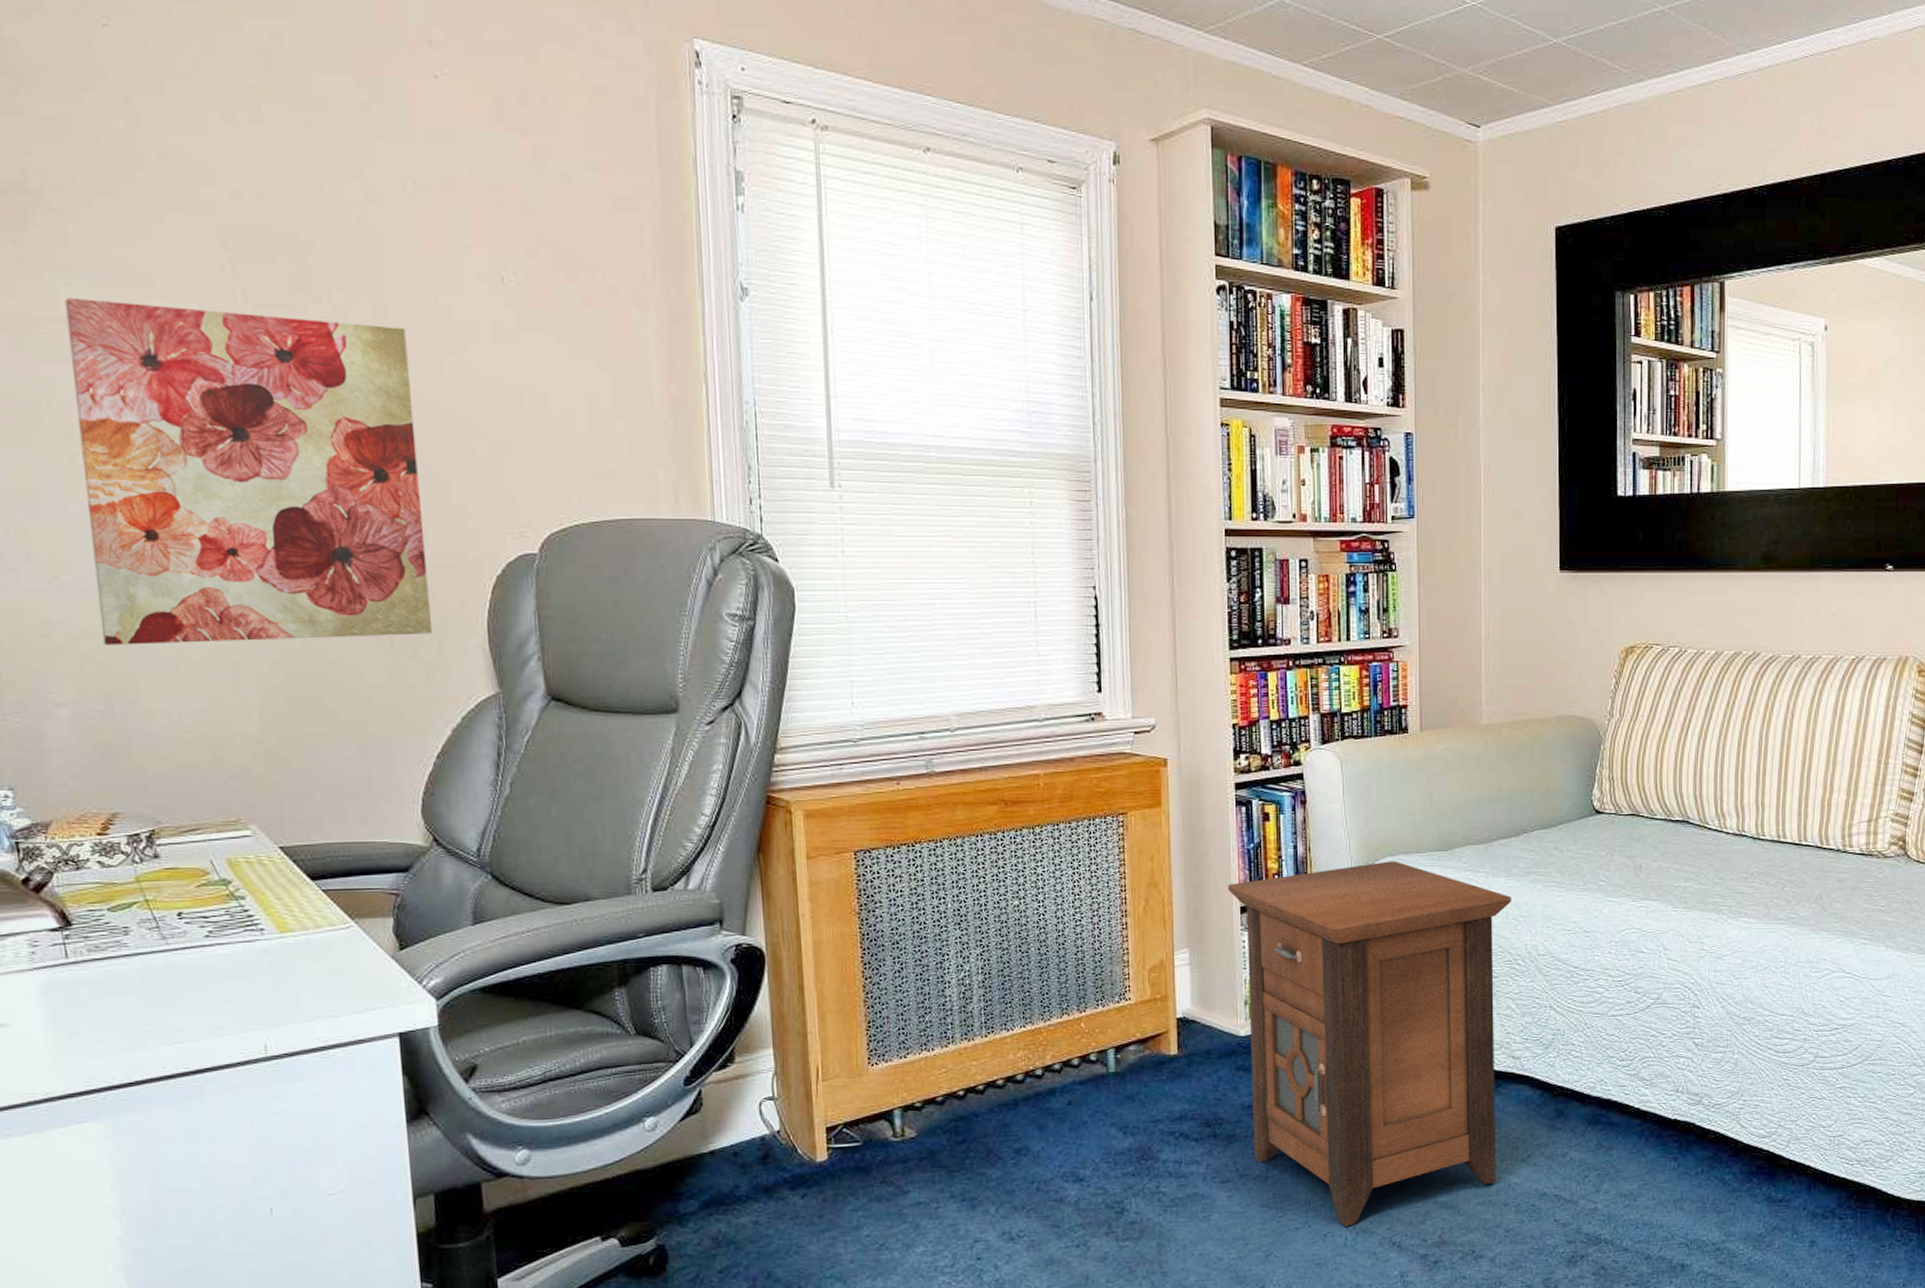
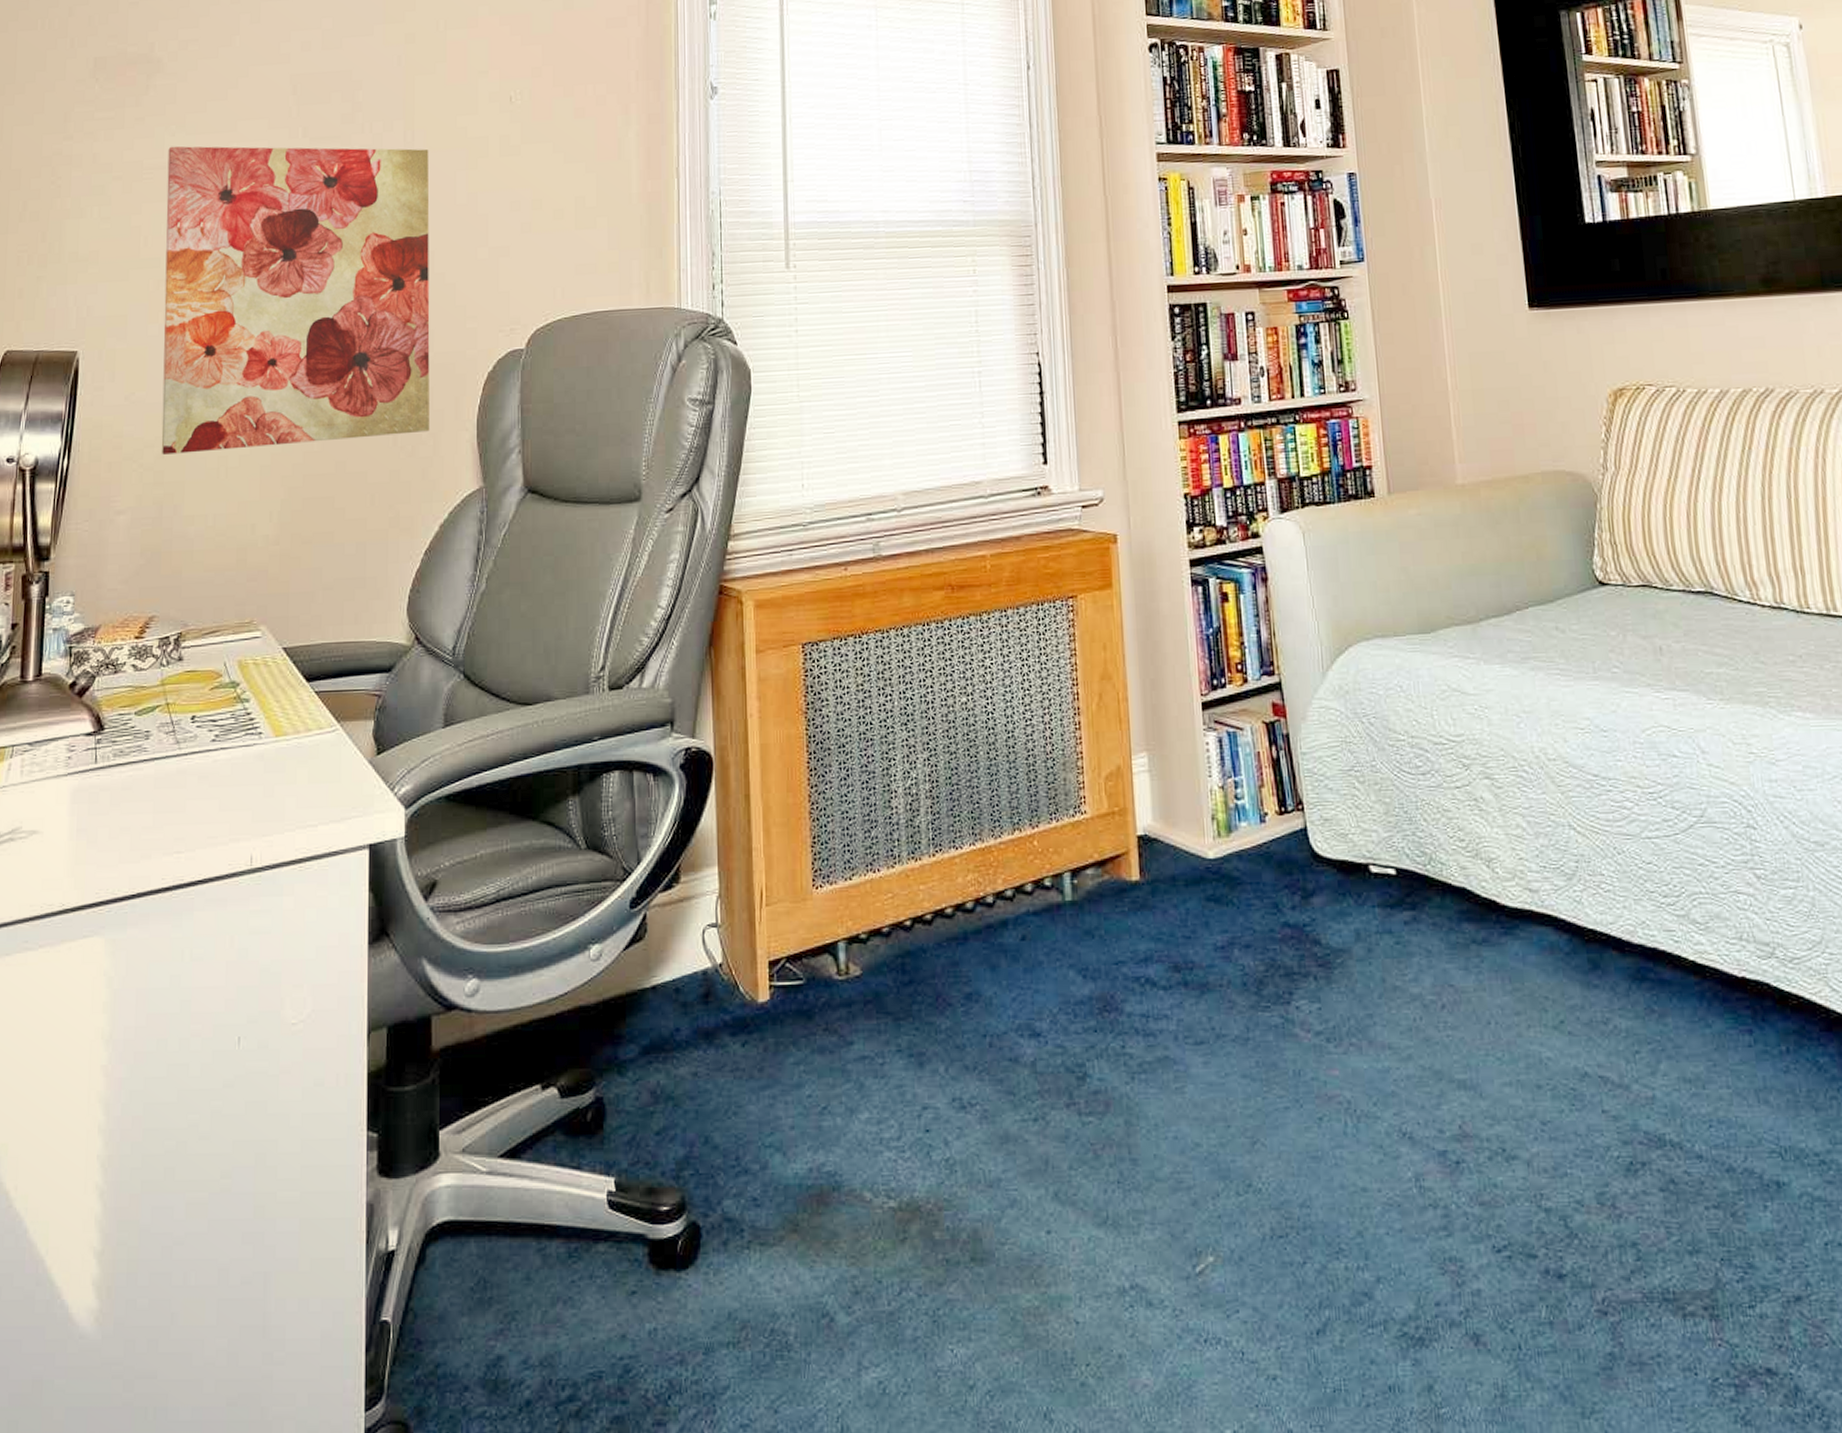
nightstand: present [1227,861,1511,1228] -> none [1186,646,1524,1110]

